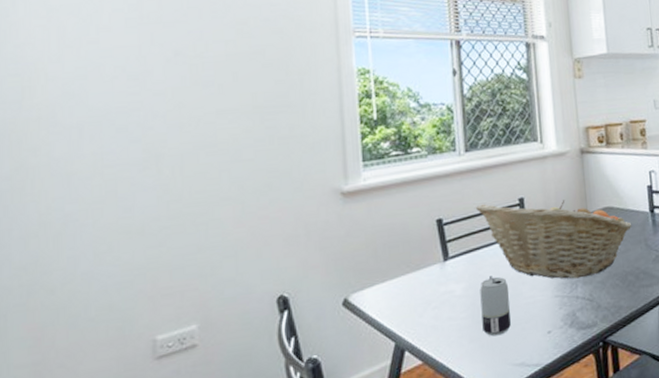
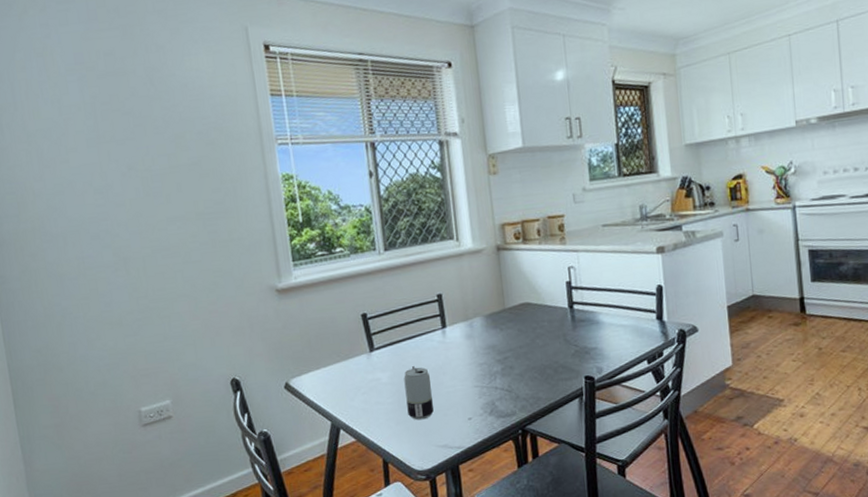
fruit basket: present [476,200,632,279] -> none [397,296,551,371]

